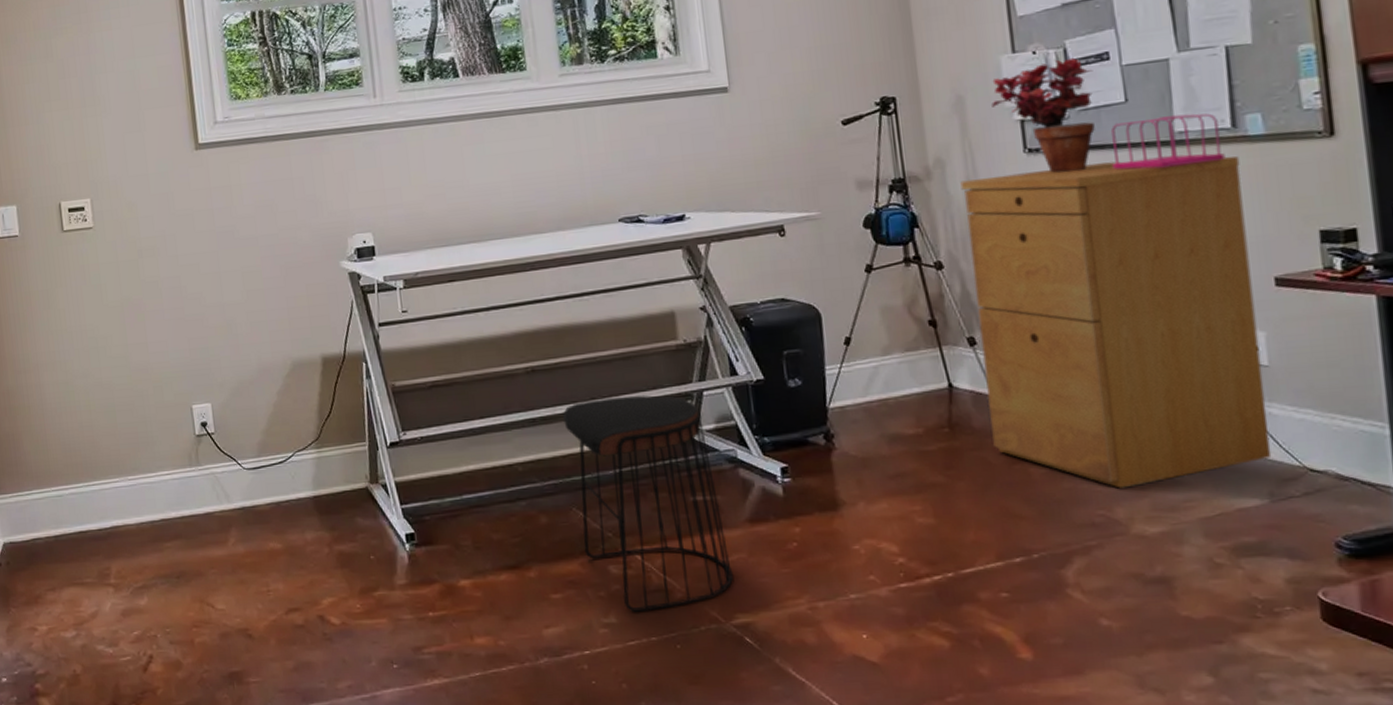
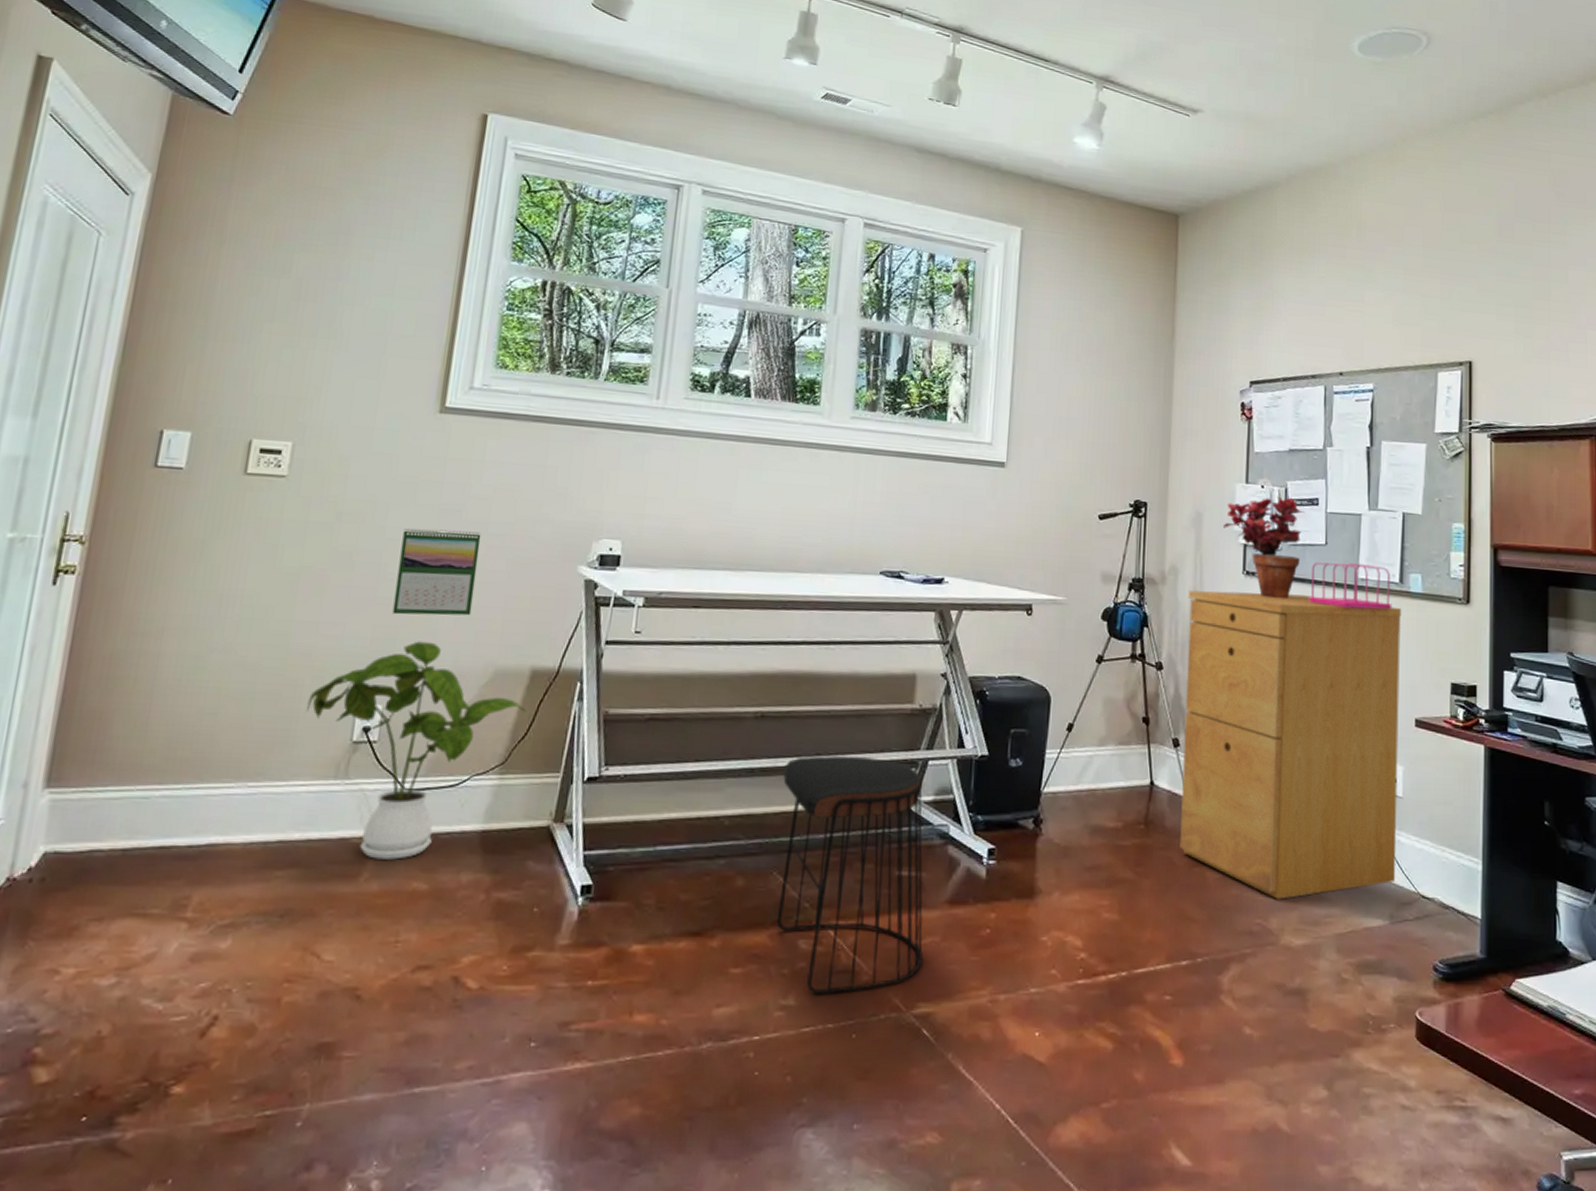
house plant: none [155,346,327,527] -> present [307,641,527,860]
calendar: none [192,246,262,328] -> present [392,529,481,616]

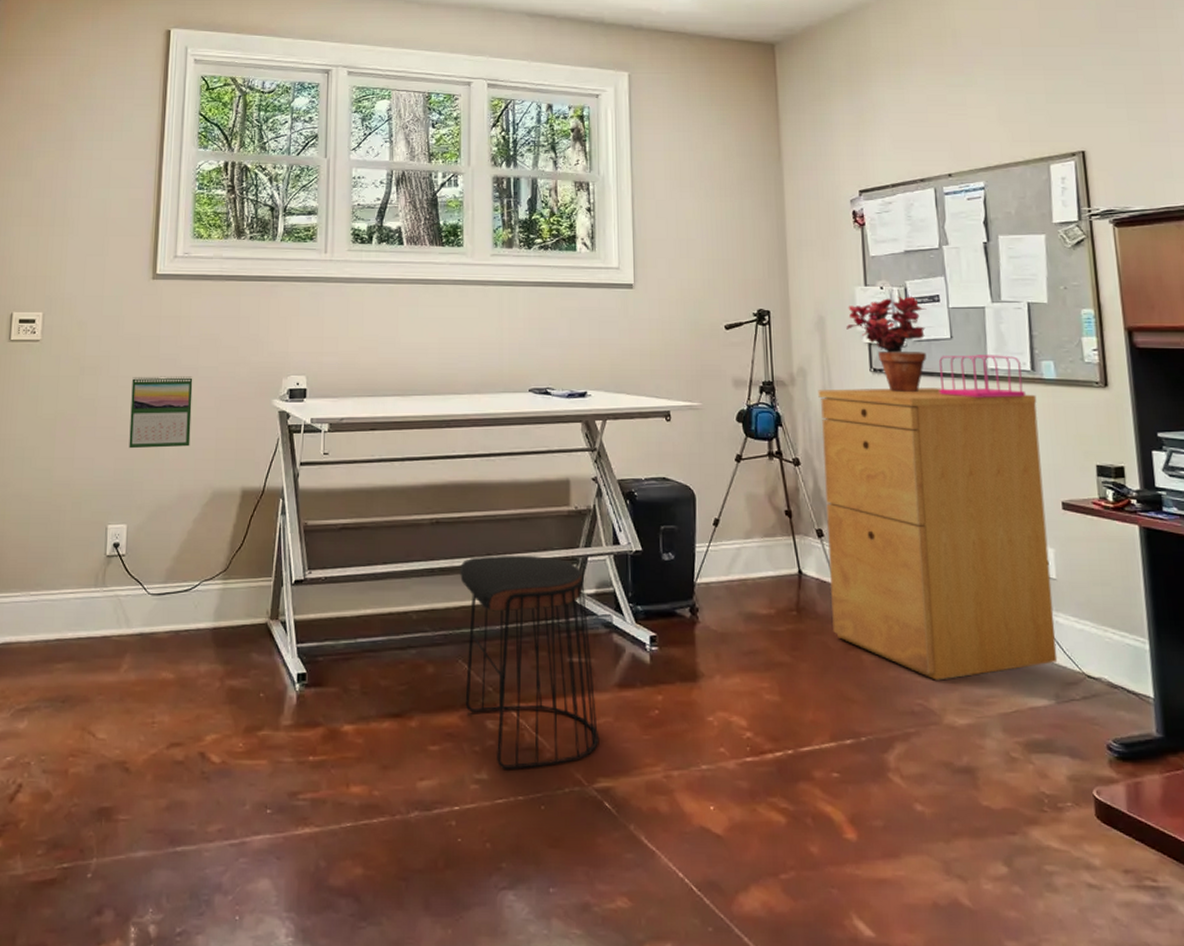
house plant: present [307,641,527,860] -> none [70,470,241,654]

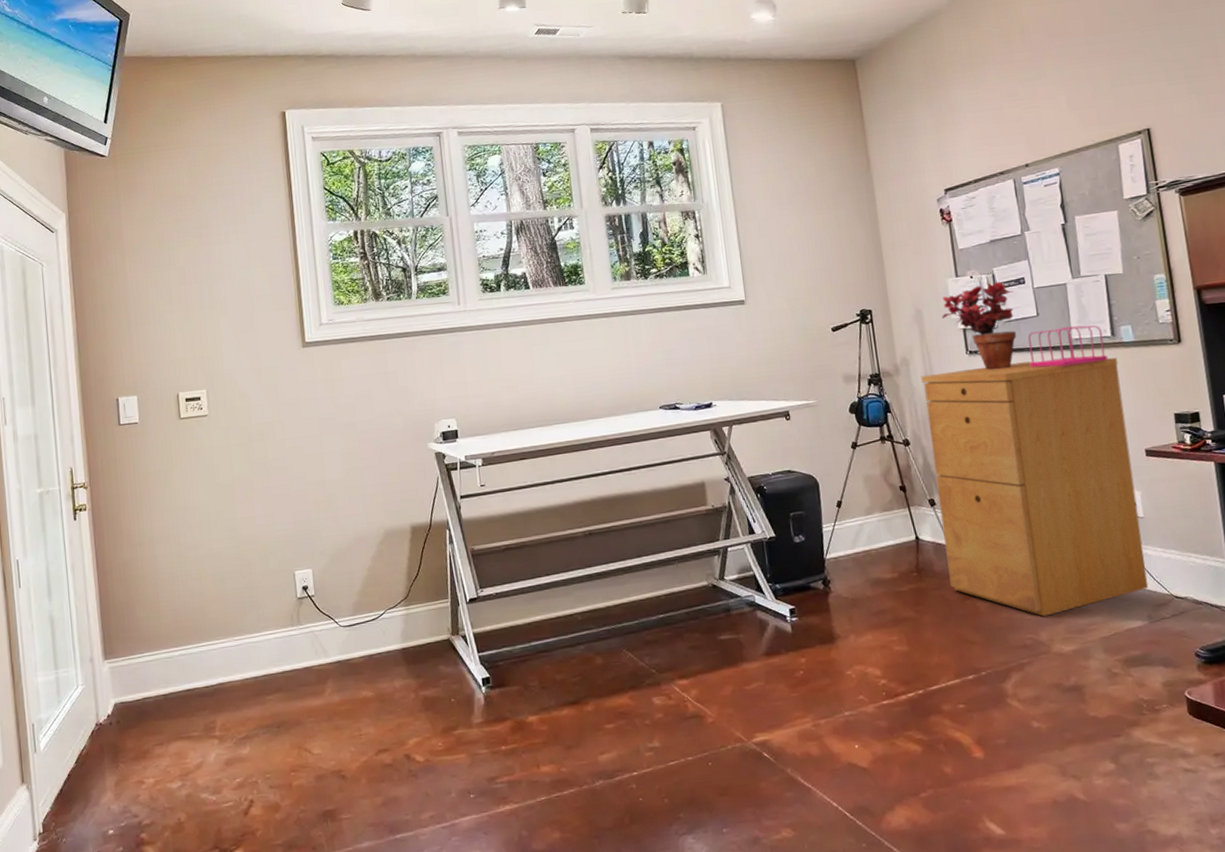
calendar: present [129,376,193,449] -> none [297,431,359,502]
stool: present [460,555,598,771] -> none [615,552,753,737]

